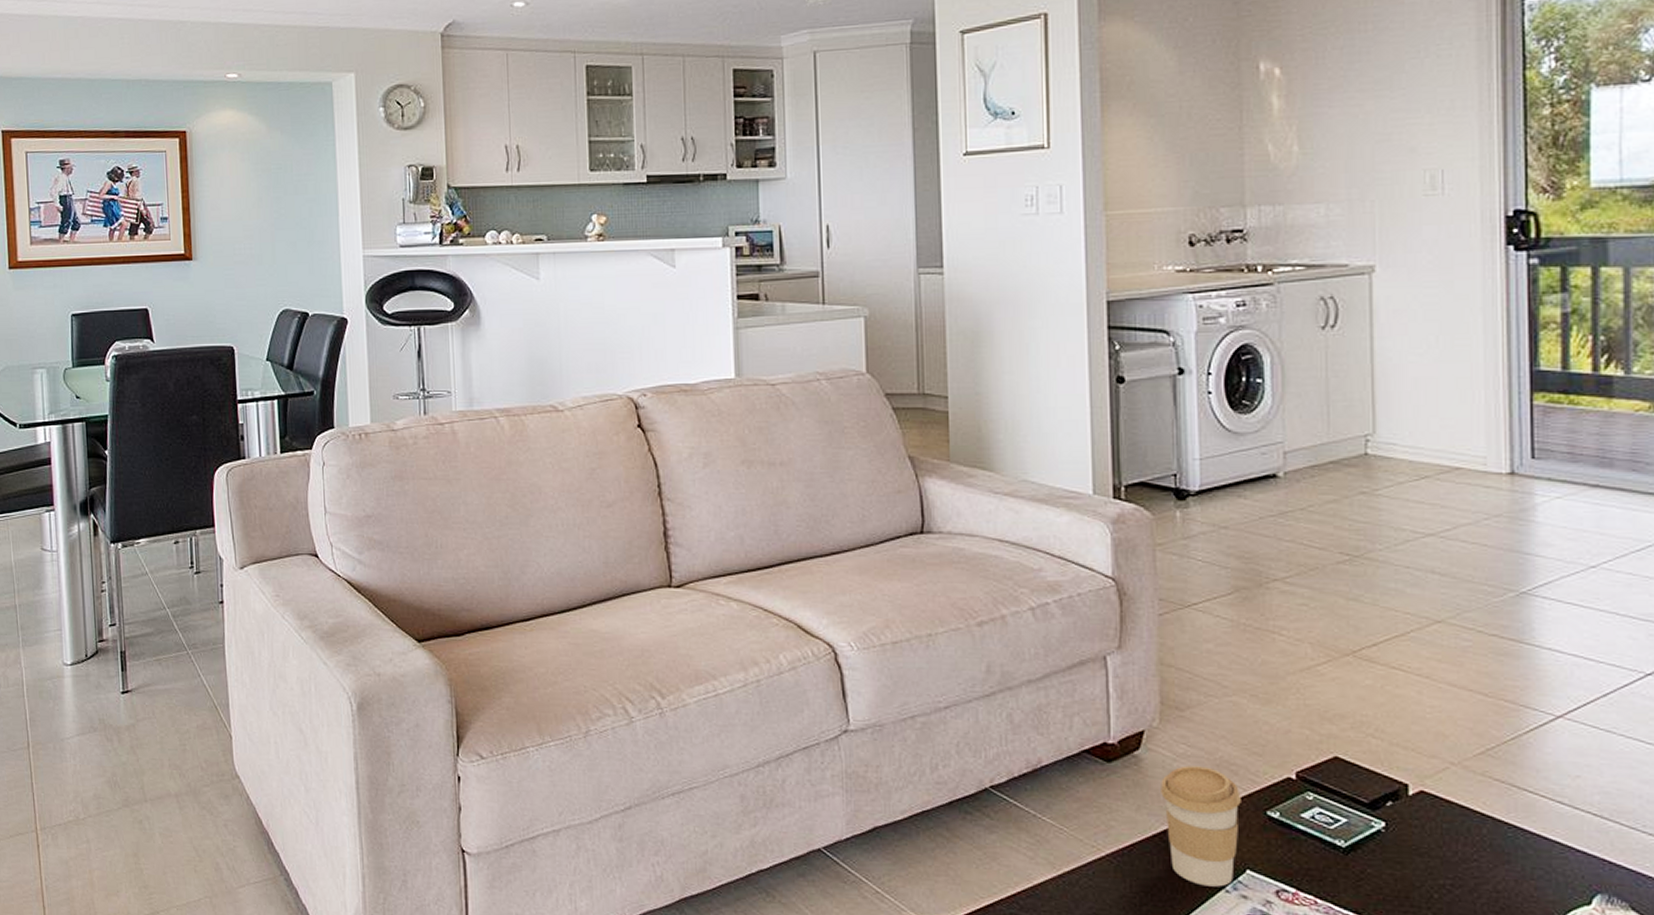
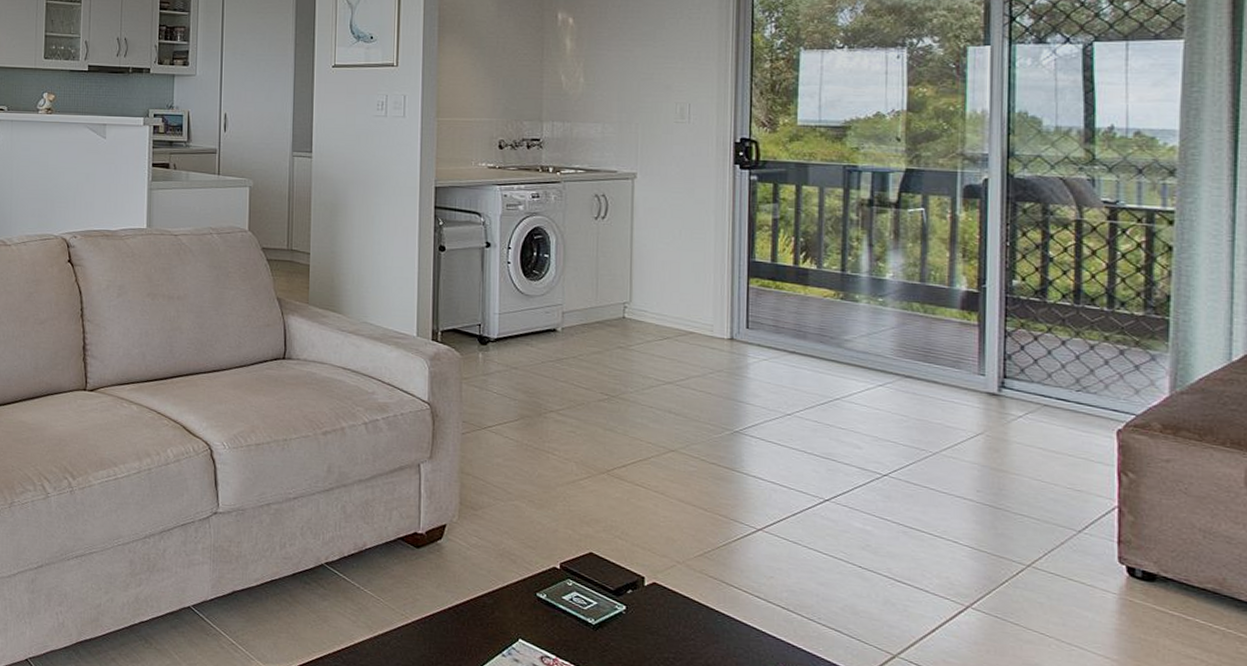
coffee cup: present [1161,765,1241,887] -> none [456,554,518,652]

